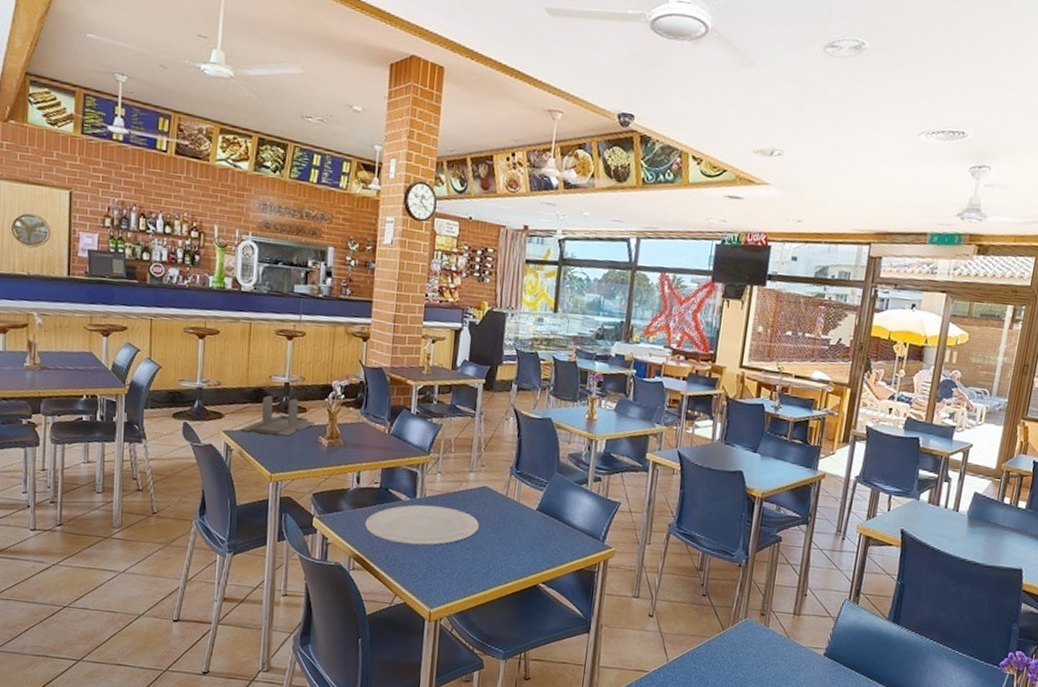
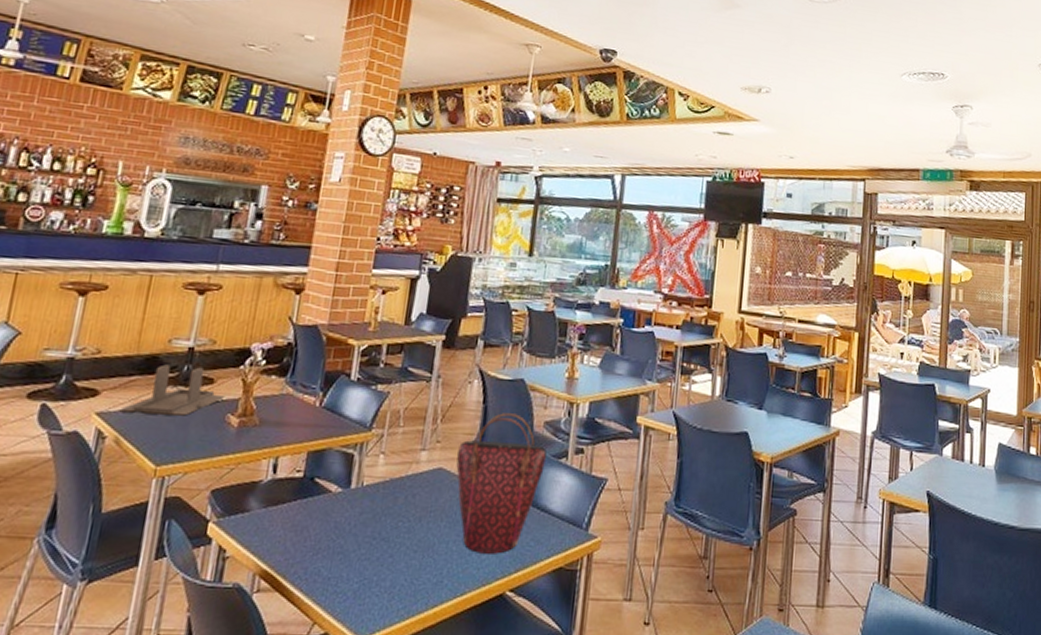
plate: present [365,504,479,546] -> none [279,496,431,551]
handbag: none [497,445,571,555] -> present [456,413,547,554]

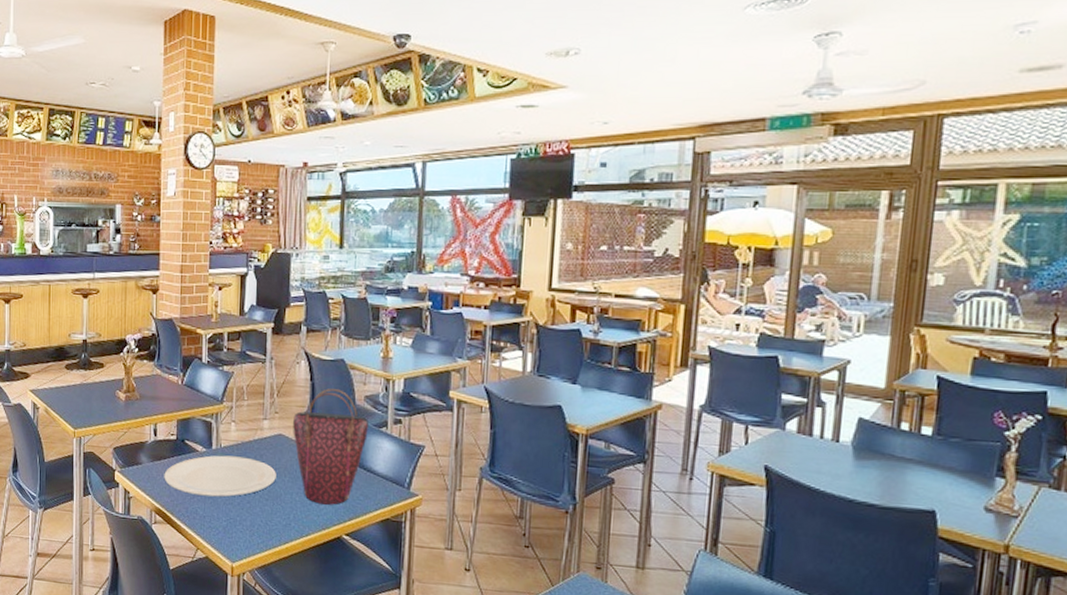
napkin holder: present [119,364,225,416] -> none [44,353,113,392]
plate: none [279,496,431,551] -> present [164,455,276,497]

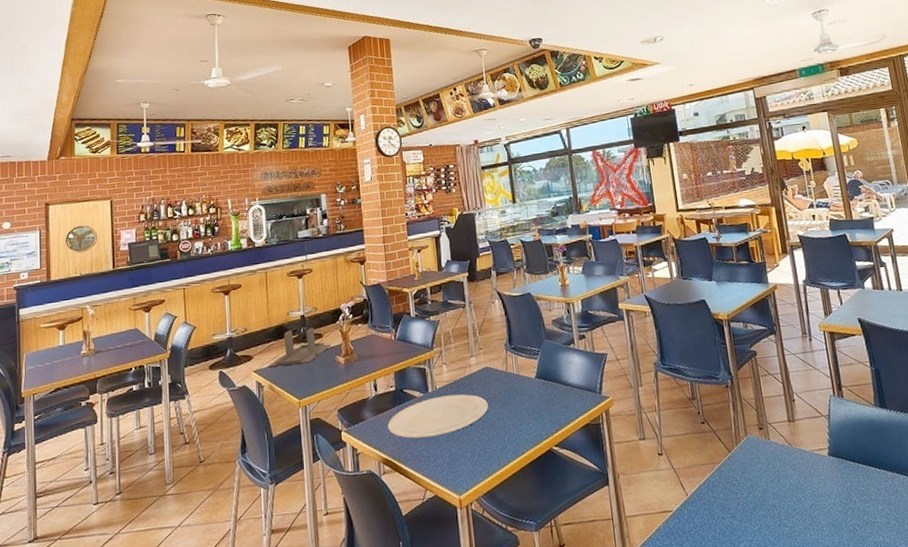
napkin holder: none [44,353,113,392] -> present [267,327,332,367]
handbag: present [293,388,368,505] -> none [495,319,560,423]

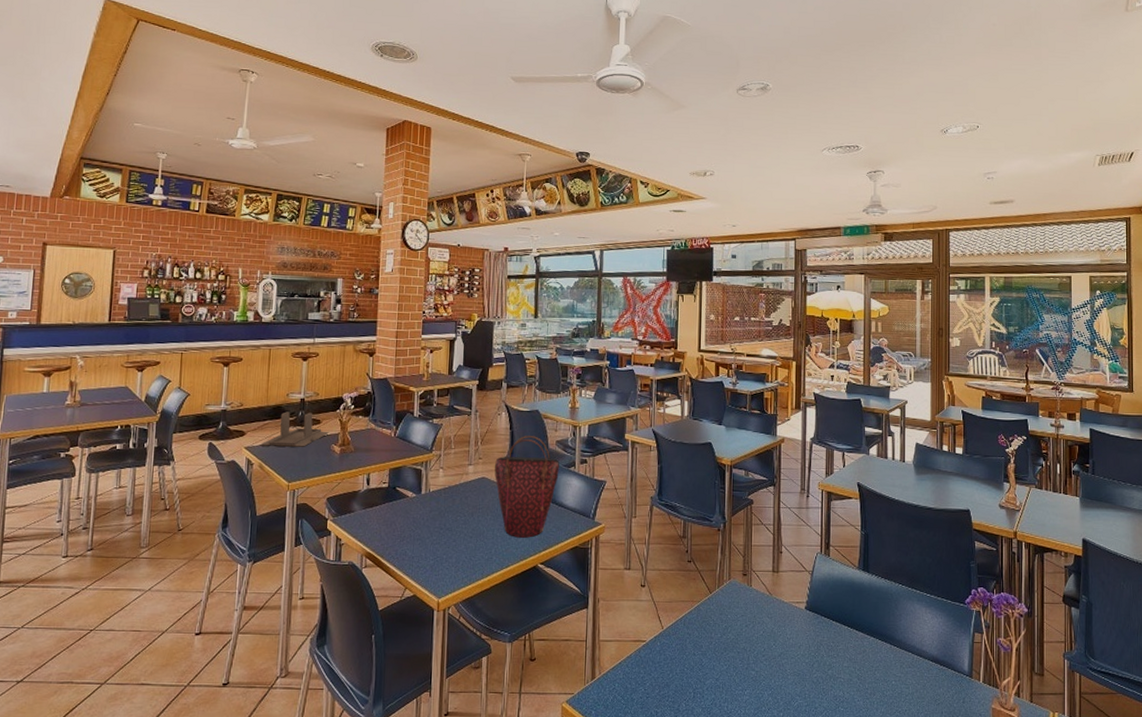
plate: present [387,393,488,439] -> none [375,499,480,538]
handbag: none [495,319,560,423] -> present [494,436,559,538]

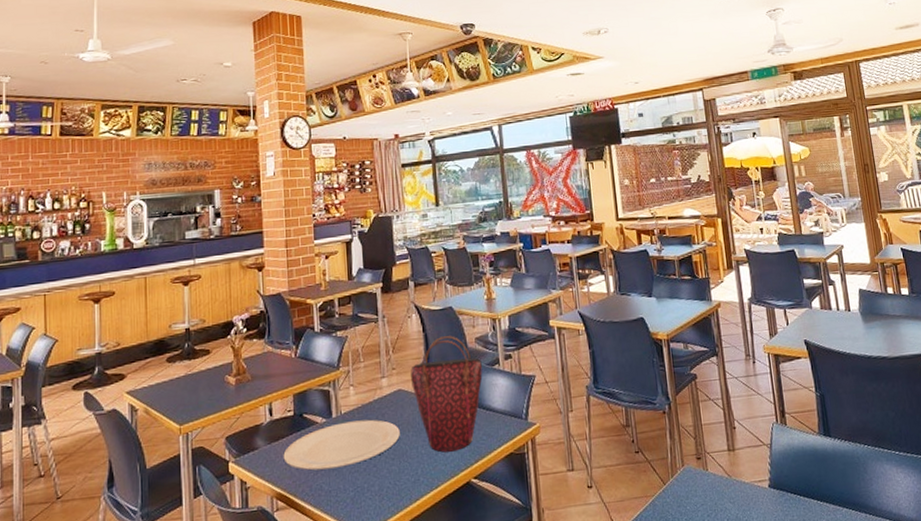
napkin holder: present [260,411,329,447] -> none [143,342,221,388]
plate: none [375,499,480,538] -> present [283,419,400,471]

